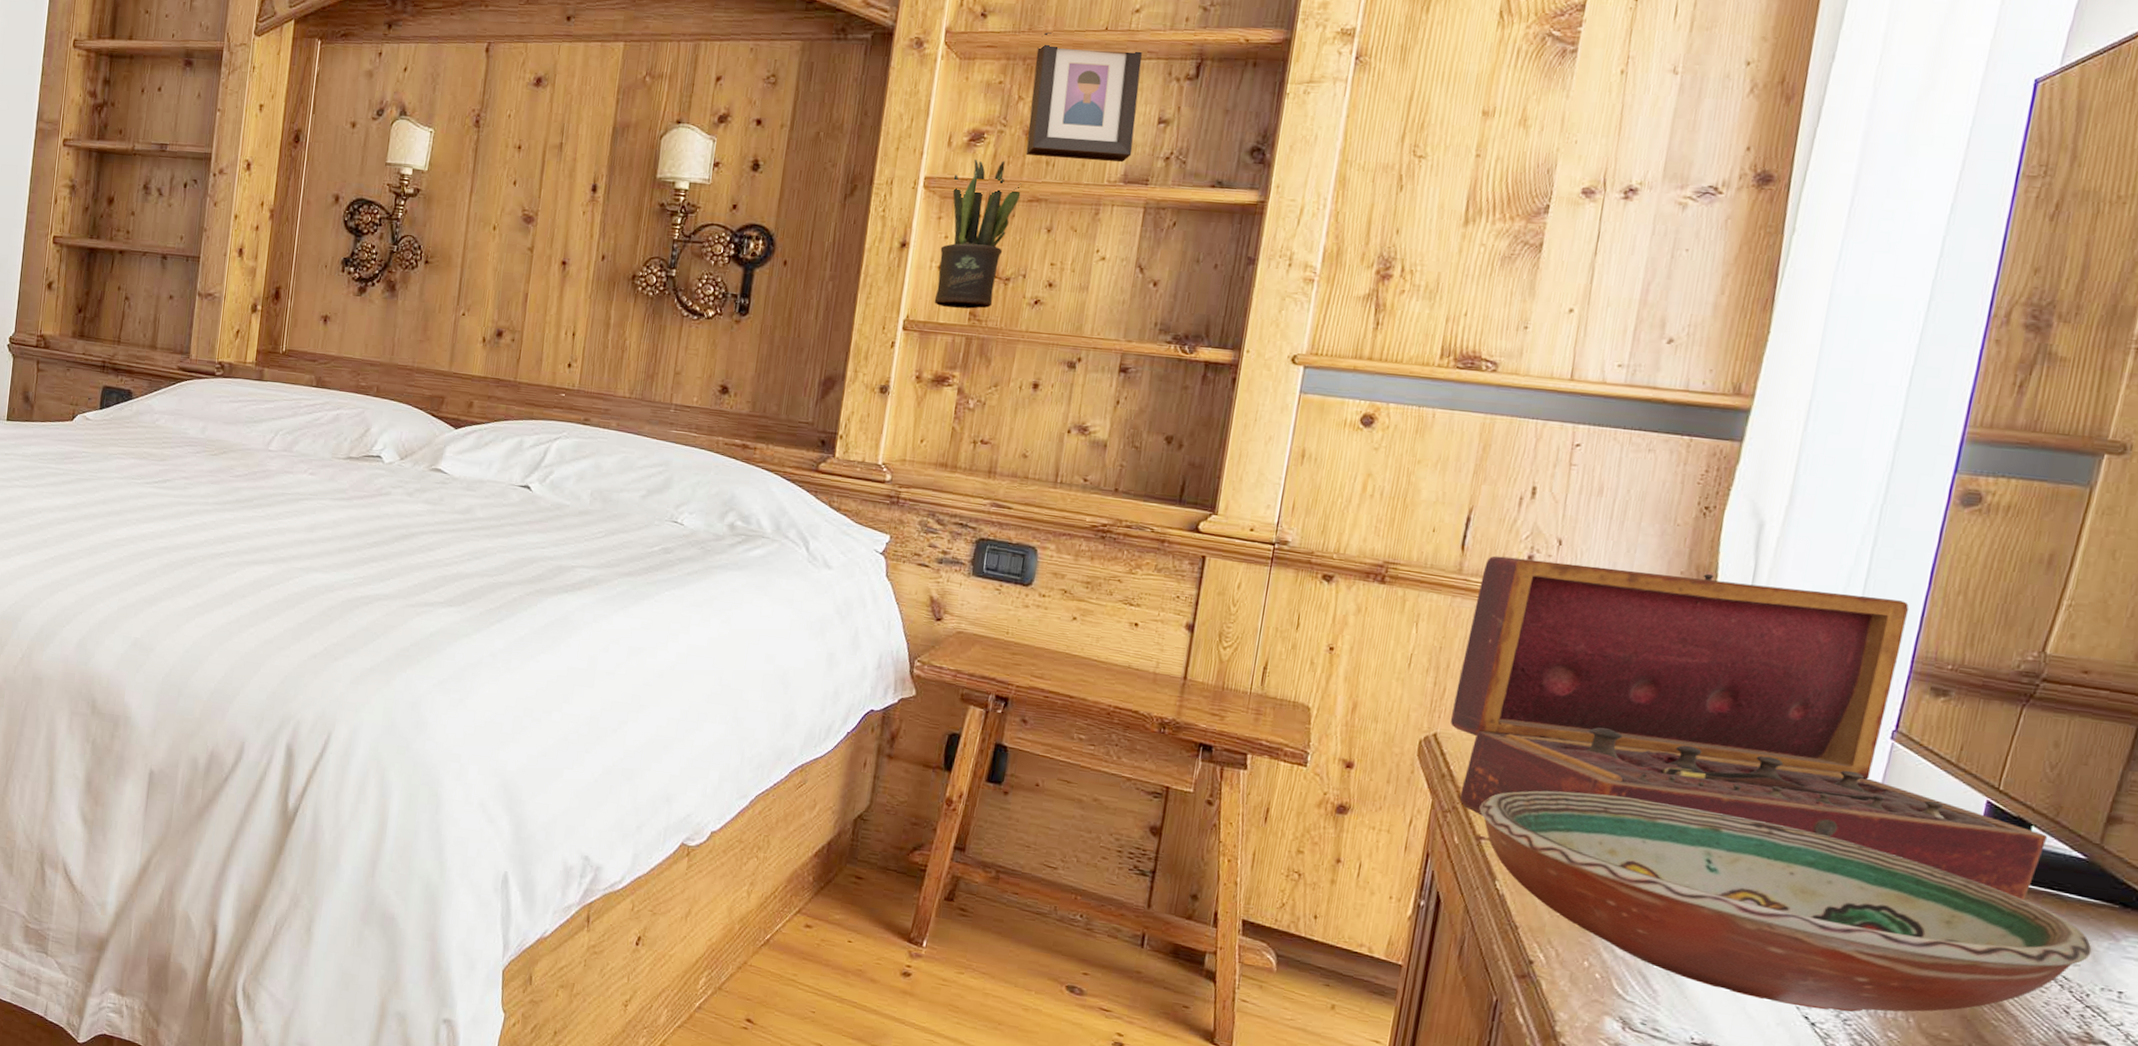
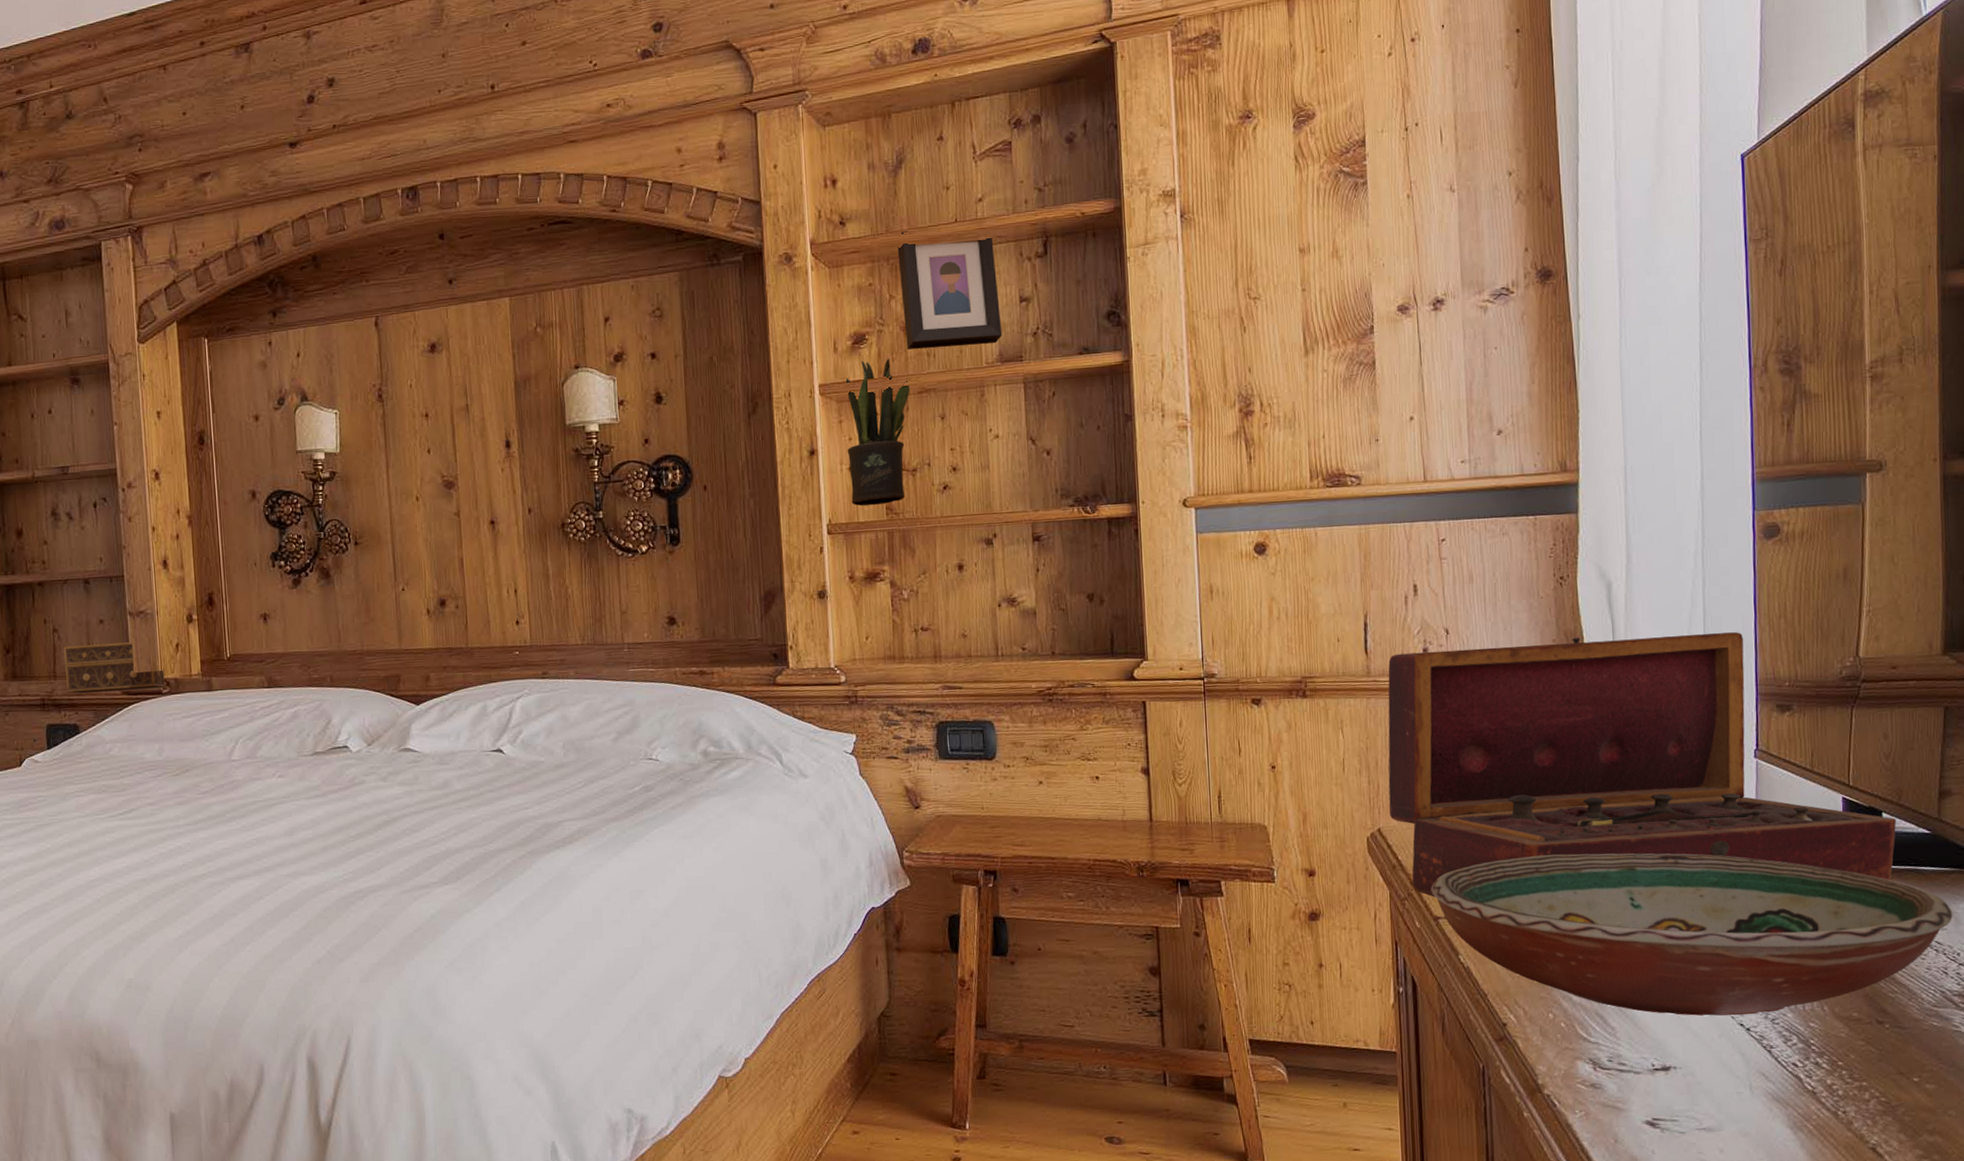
decorative box: none [128,315,222,371] -> present [63,642,166,694]

